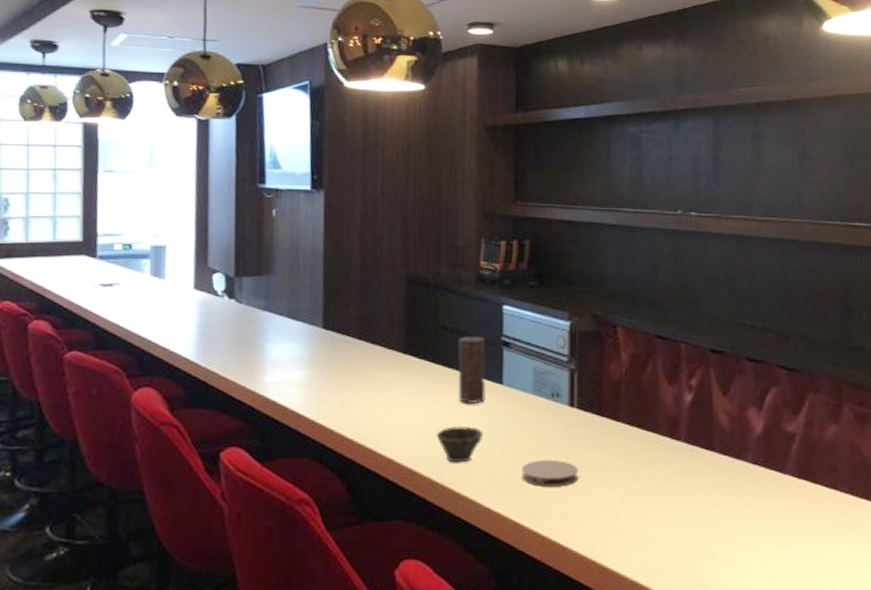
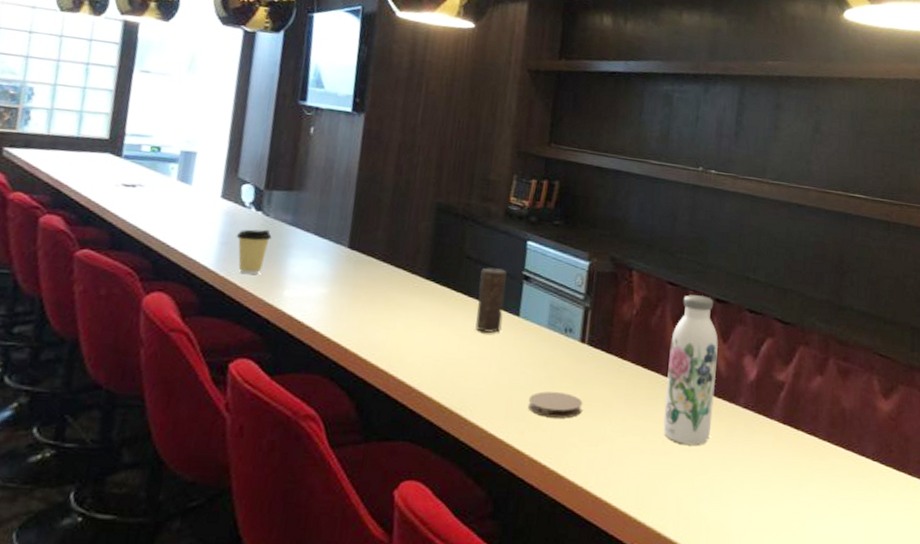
coffee cup: none [212,316,247,363] -> present [236,229,272,275]
cup: present [437,426,484,463] -> none [450,353,496,389]
water bottle: none [666,347,719,506] -> present [663,295,718,445]

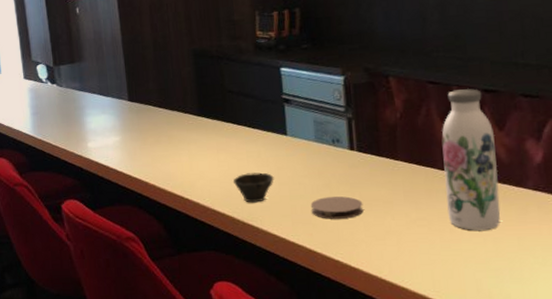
coffee cup: present [236,229,272,275] -> none [42,97,68,135]
cup: none [450,353,496,389] -> present [234,172,274,203]
candle: present [475,268,507,333] -> none [244,96,273,154]

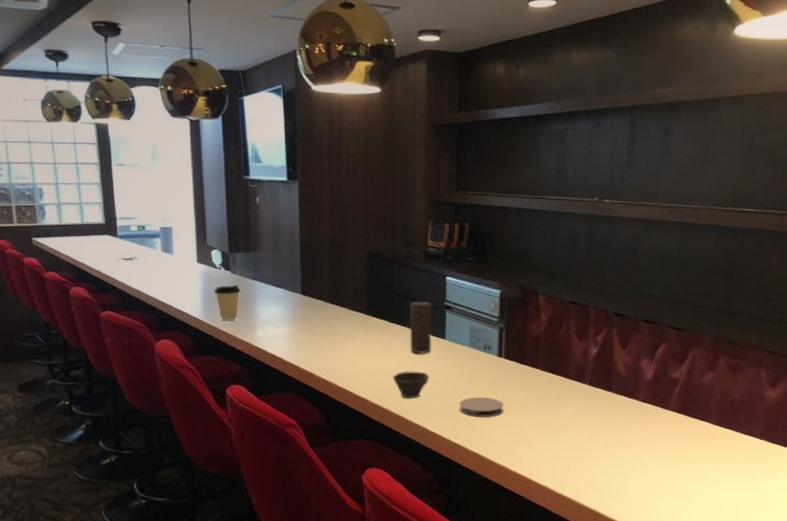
coffee cup: none [42,97,68,135] -> present [214,285,241,321]
candle: none [244,96,273,154] -> present [410,301,432,354]
water bottle: present [441,89,501,230] -> none [573,311,618,433]

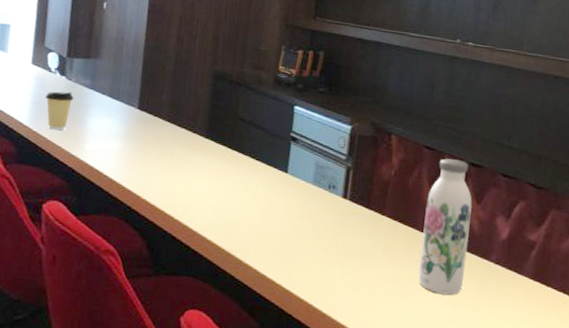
cup: present [393,371,430,398] -> none [227,203,267,235]
candle: present [410,301,432,354] -> none [249,129,276,187]
coaster: present [459,397,504,417] -> none [295,240,345,265]
water bottle: none [573,311,618,433] -> present [418,158,472,295]

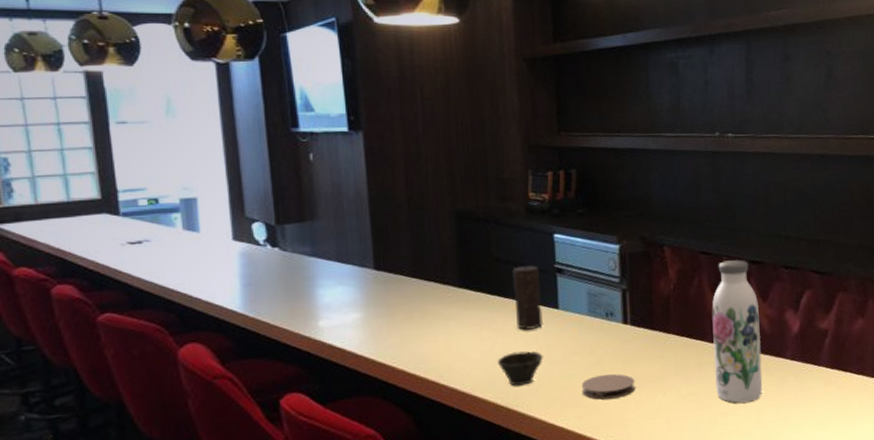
coffee cup: present [45,91,74,130] -> none [257,264,294,312]
cup: none [227,203,267,235] -> present [498,351,543,386]
candle: none [249,129,276,187] -> present [513,265,543,330]
coaster: none [295,240,345,265] -> present [581,374,636,400]

